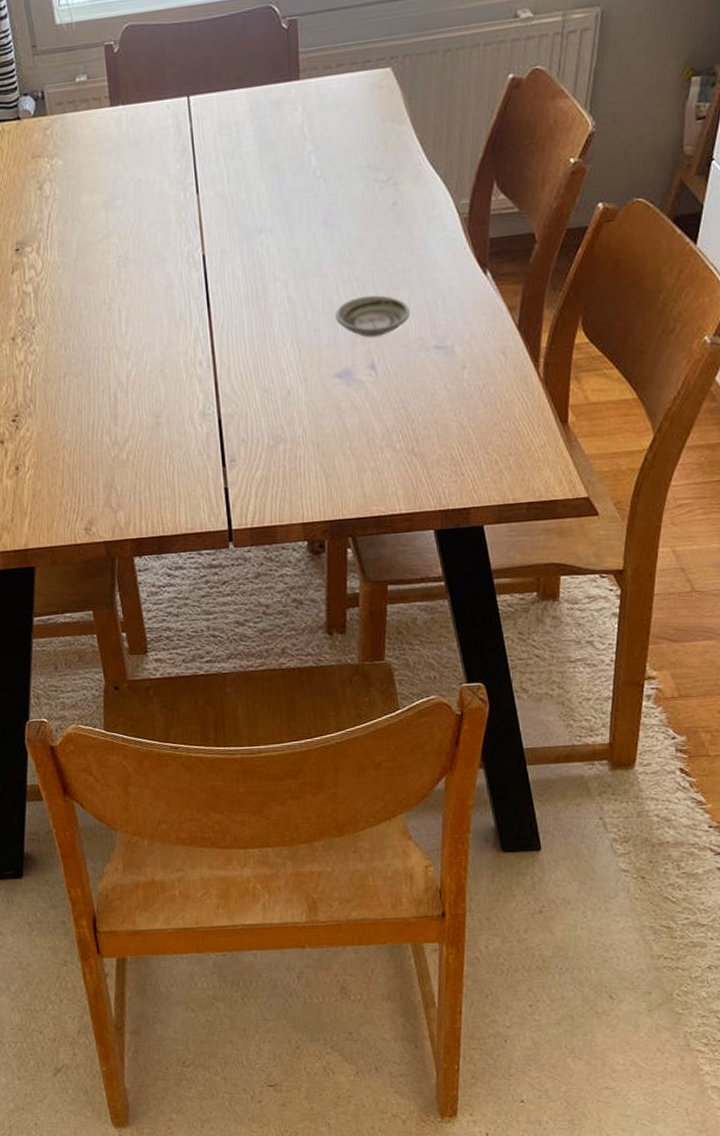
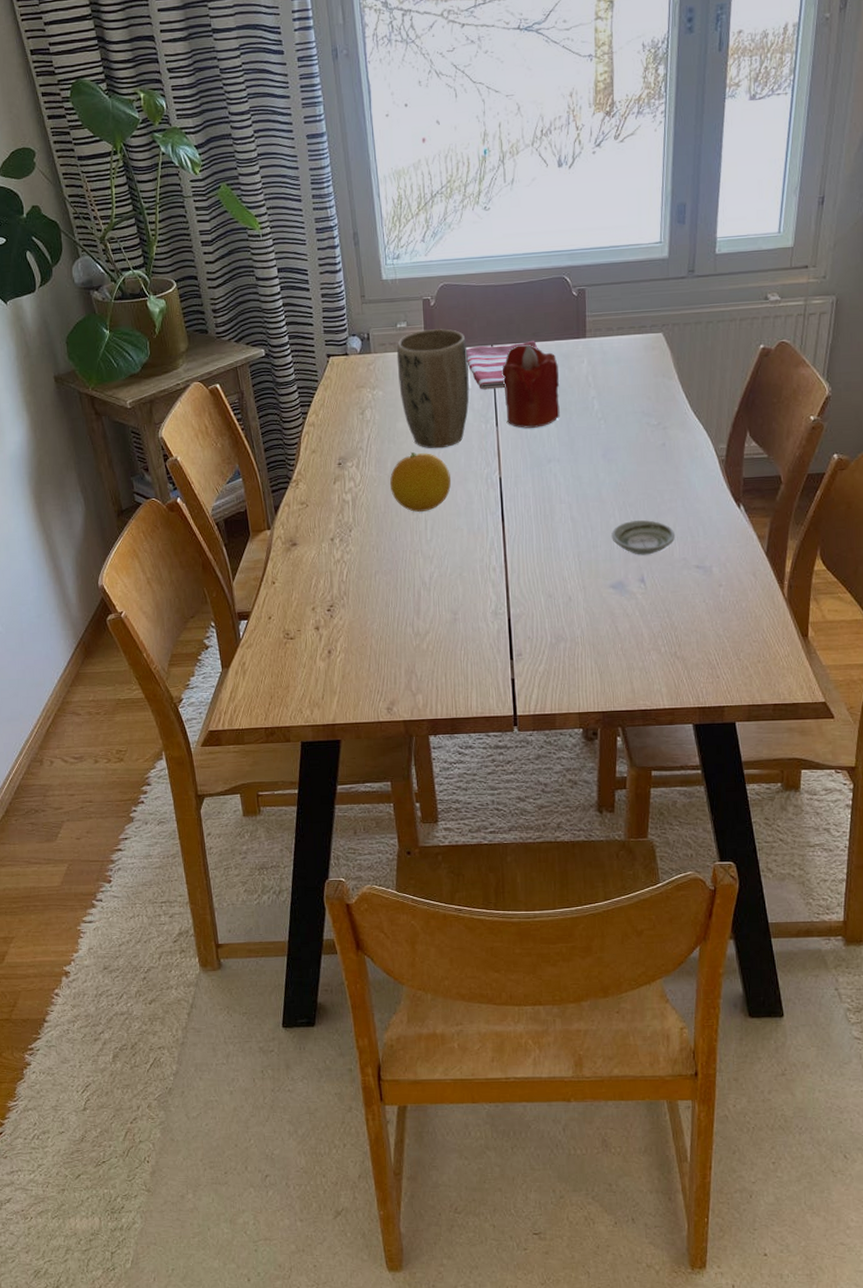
plant pot: none [76,80,165,226] -> present [396,329,470,449]
fruit: none [76,231,147,301] -> present [390,452,451,512]
dish towel: none [158,86,243,151] -> present [466,340,538,390]
candle: none [201,92,271,195] -> present [502,345,560,428]

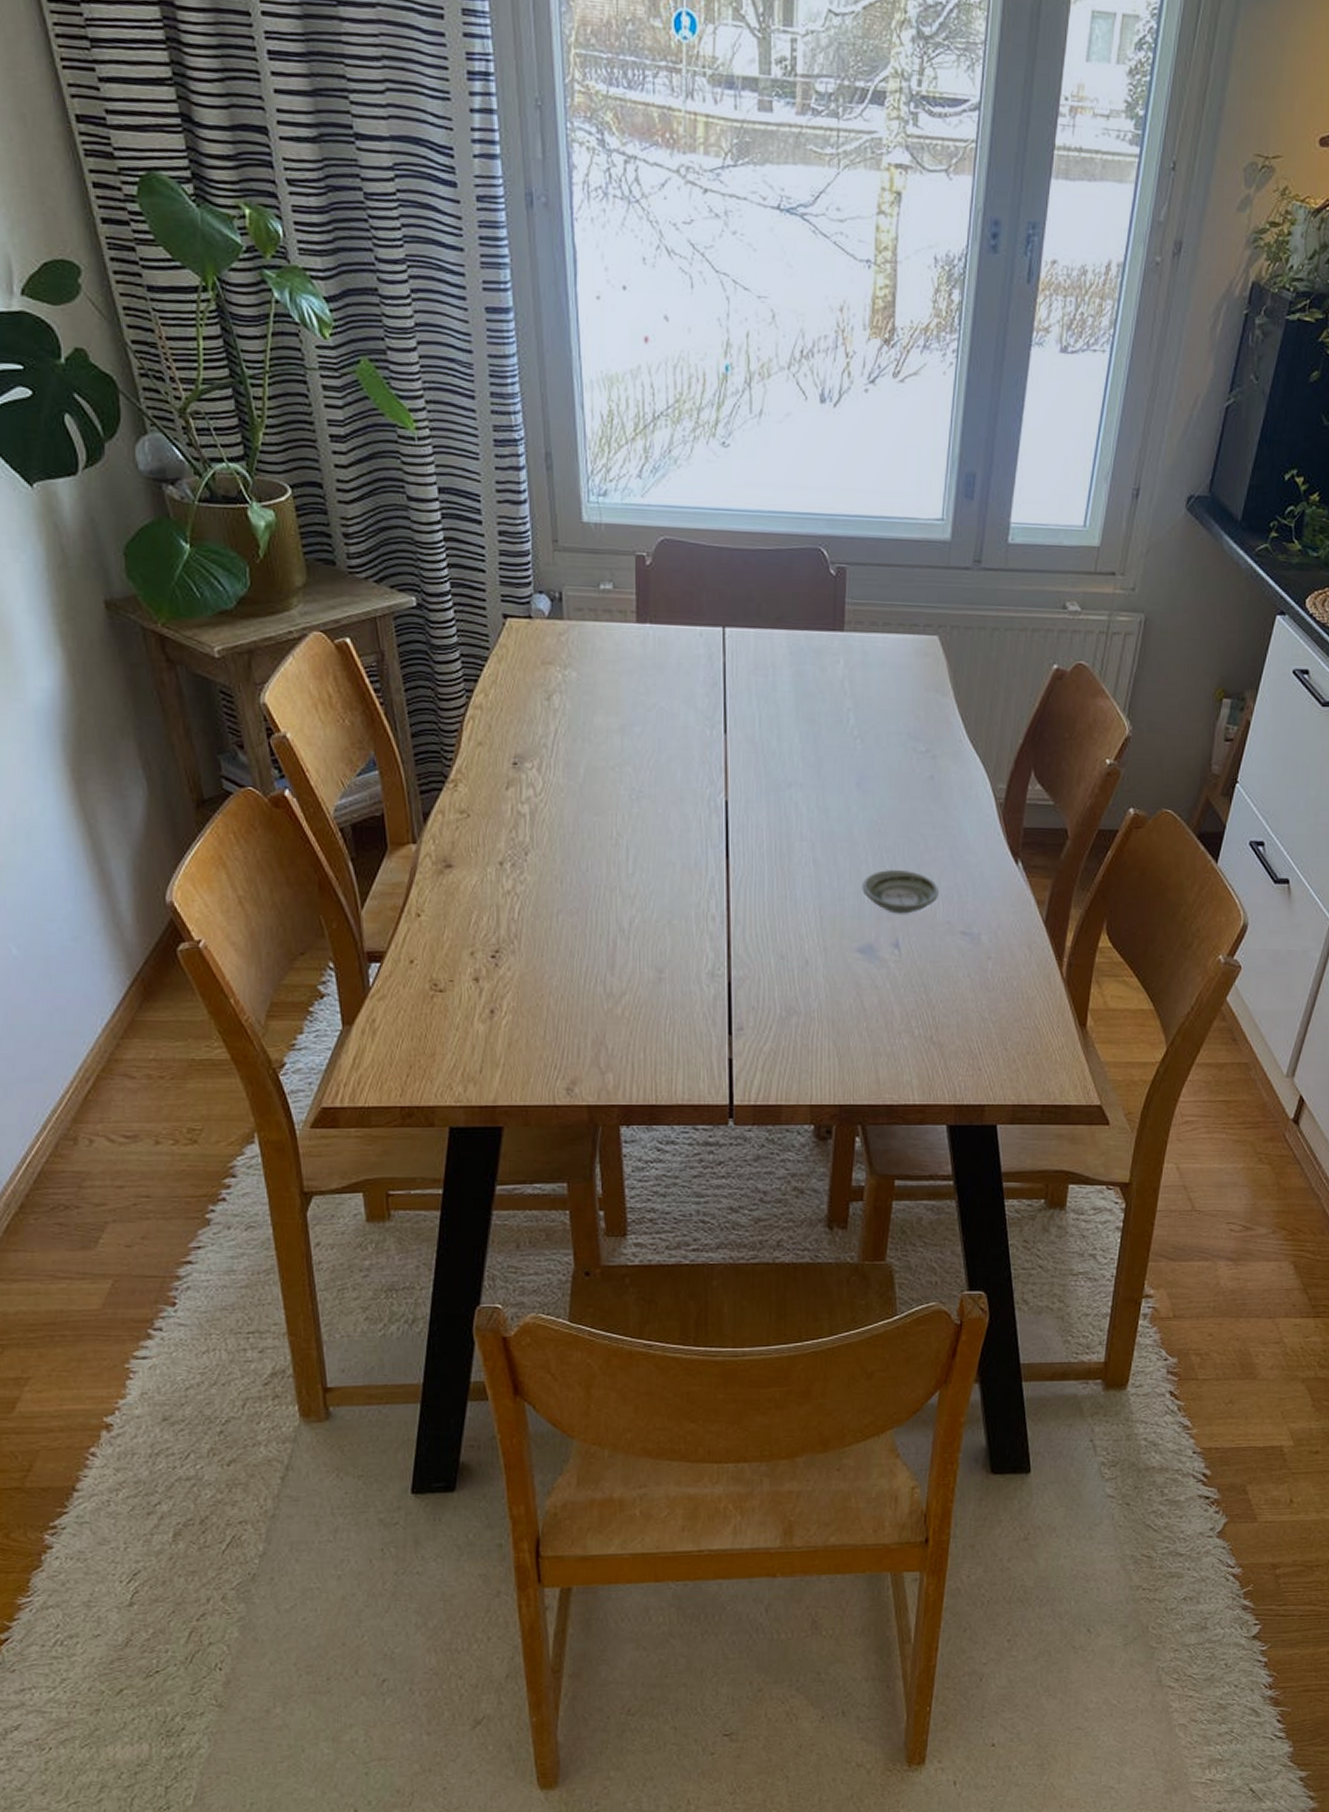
fruit: present [390,452,451,512] -> none [583,758,662,836]
plant pot: present [396,329,470,449] -> none [597,596,693,756]
dish towel: present [466,340,538,390] -> none [690,625,783,686]
candle: present [502,345,560,428] -> none [735,631,808,741]

